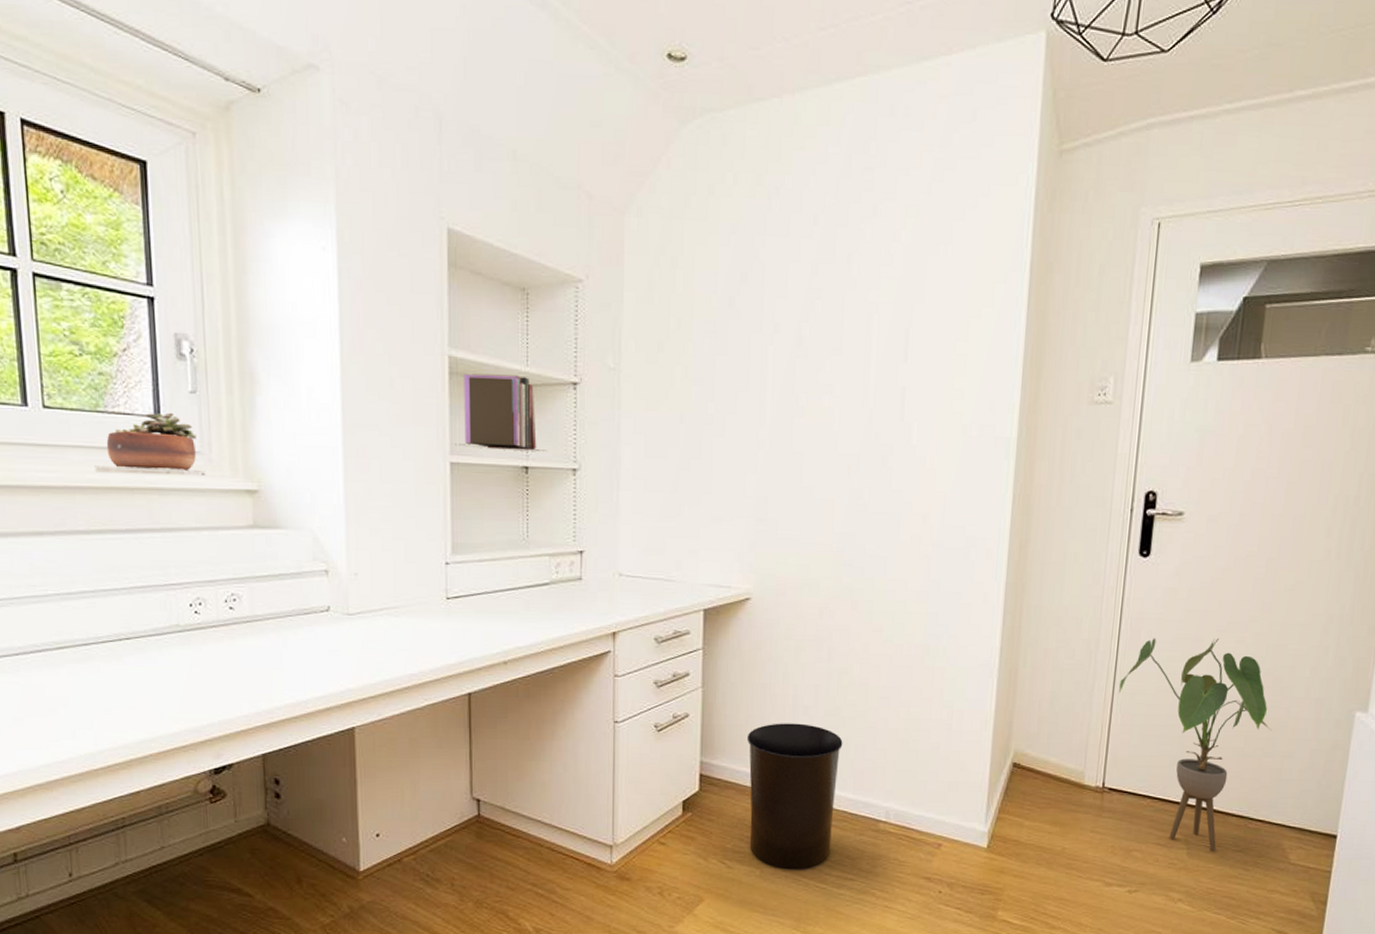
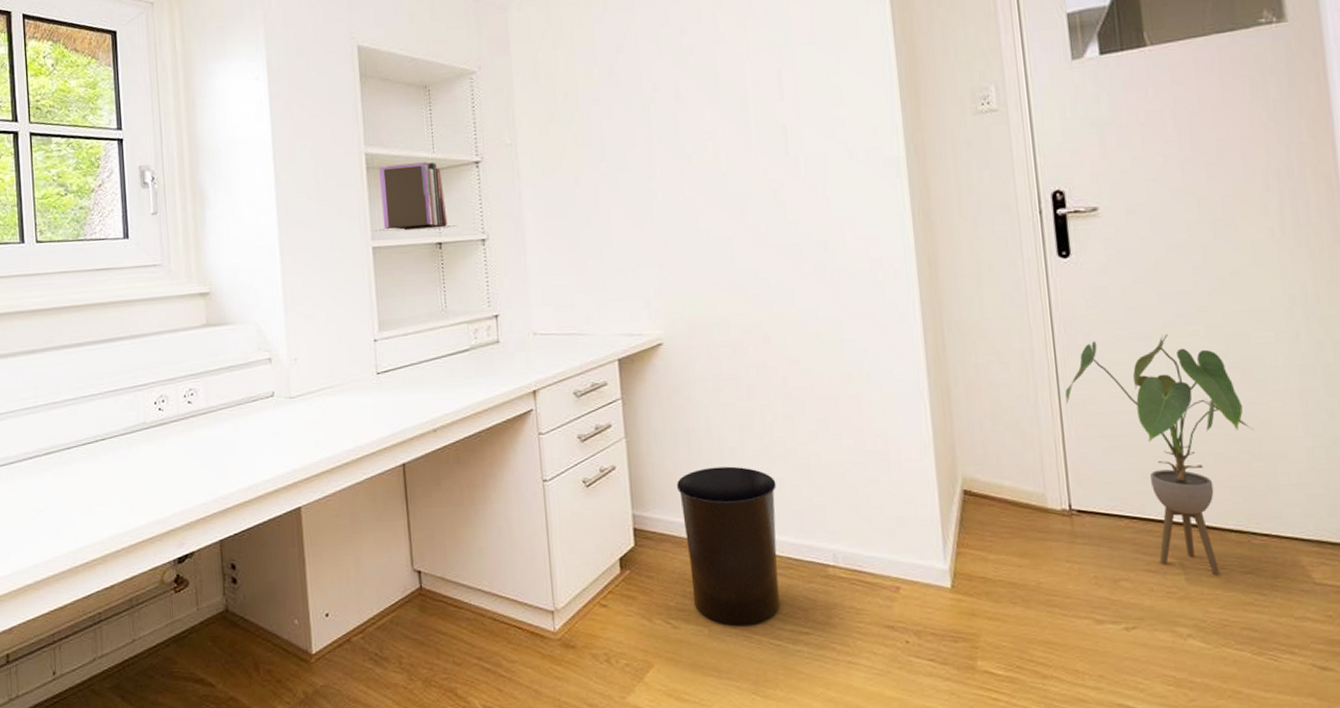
succulent plant: present [94,412,207,477] -> none [76,233,167,293]

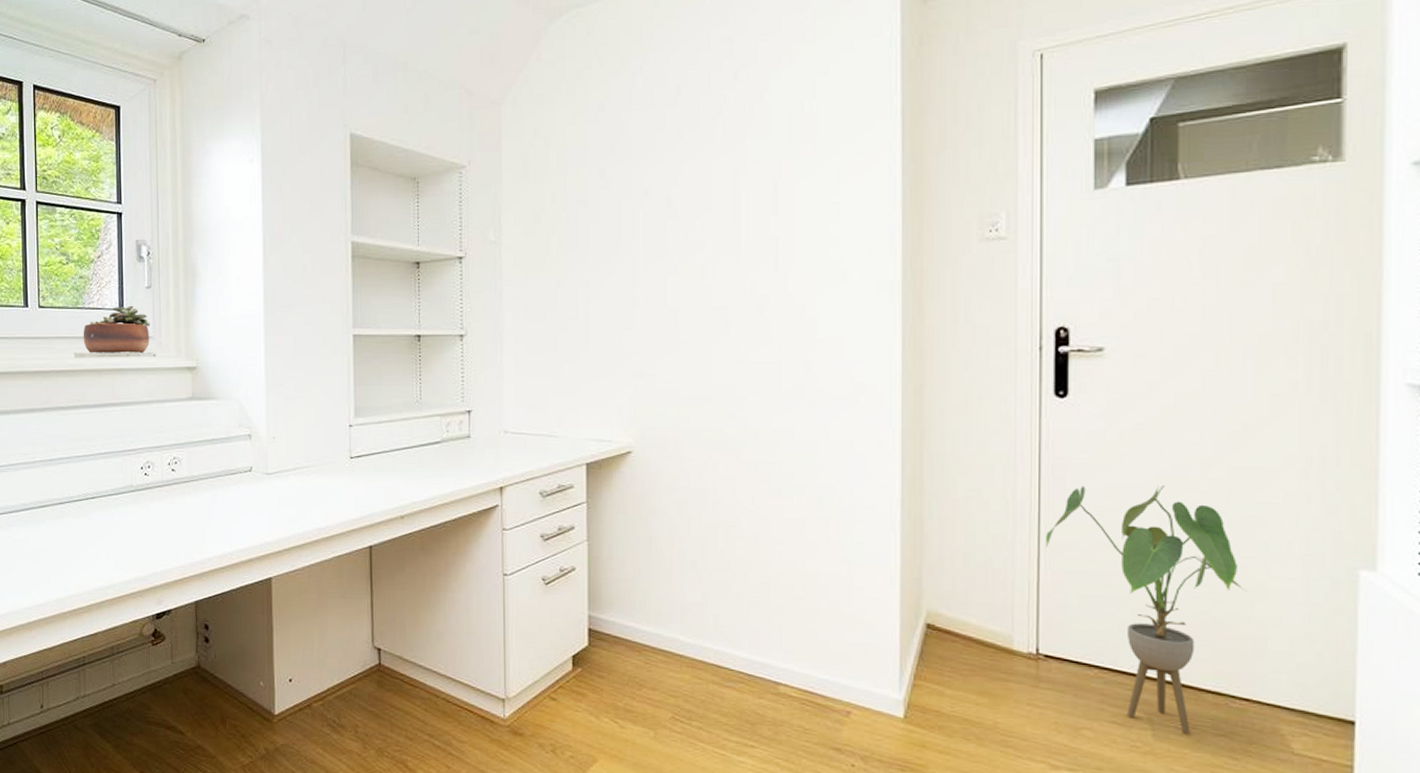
succulent plant: none [76,233,167,293] -> present [74,305,157,358]
books: present [379,162,448,231] -> none [364,254,428,321]
waste bin: present [676,466,780,626] -> none [634,577,735,733]

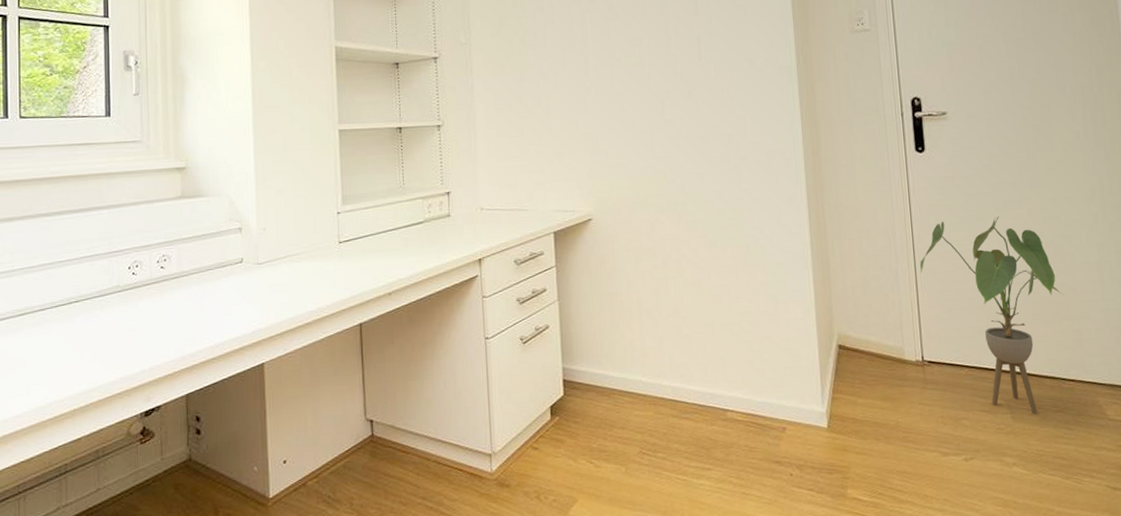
succulent plant: present [74,305,157,358] -> none [57,112,146,165]

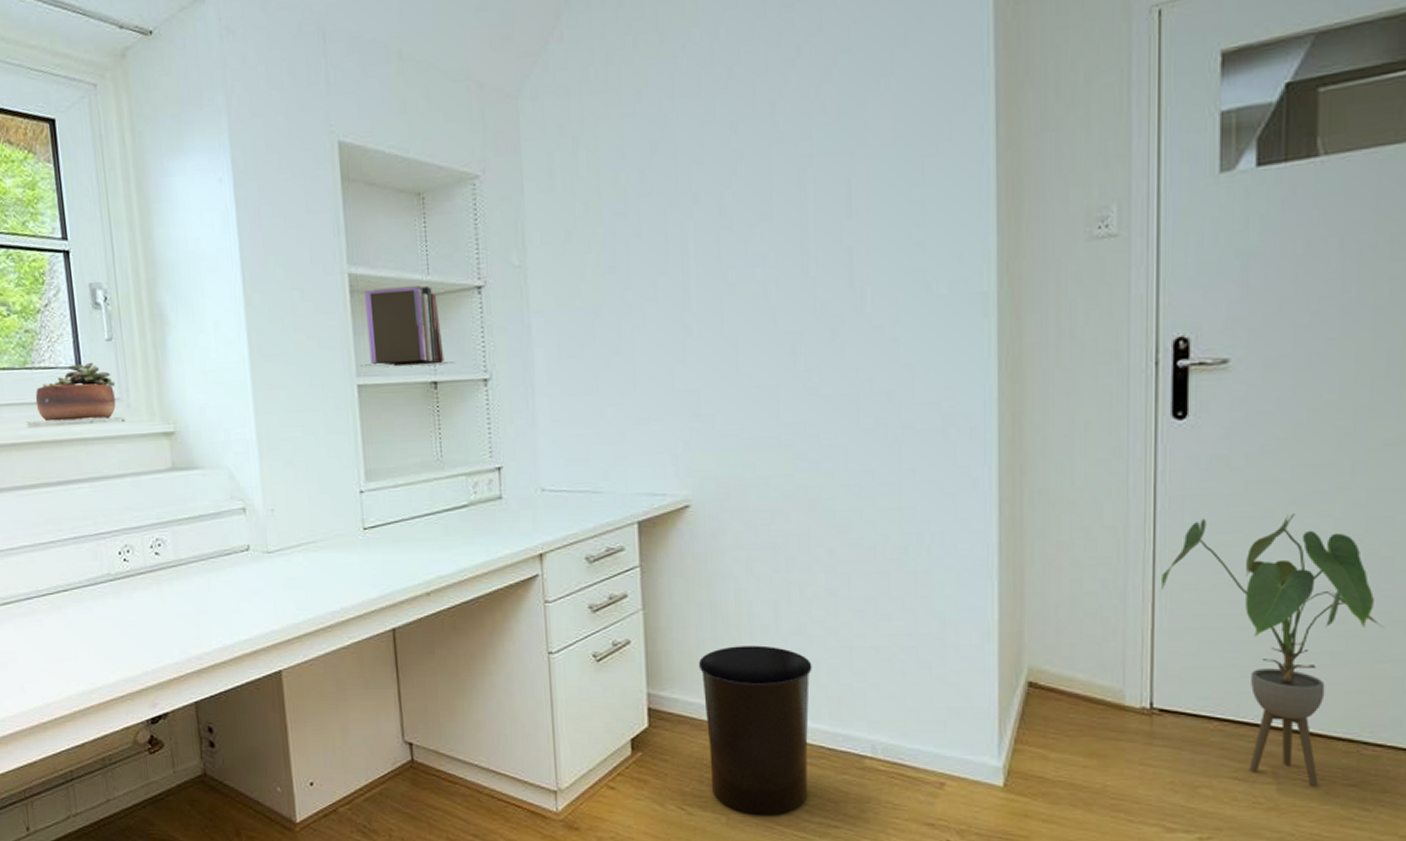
succulent plant: none [57,112,146,165] -> present [26,362,127,428]
books: none [347,56,408,116] -> present [365,285,445,367]
waste bin: none [601,325,687,464] -> present [698,645,812,815]

